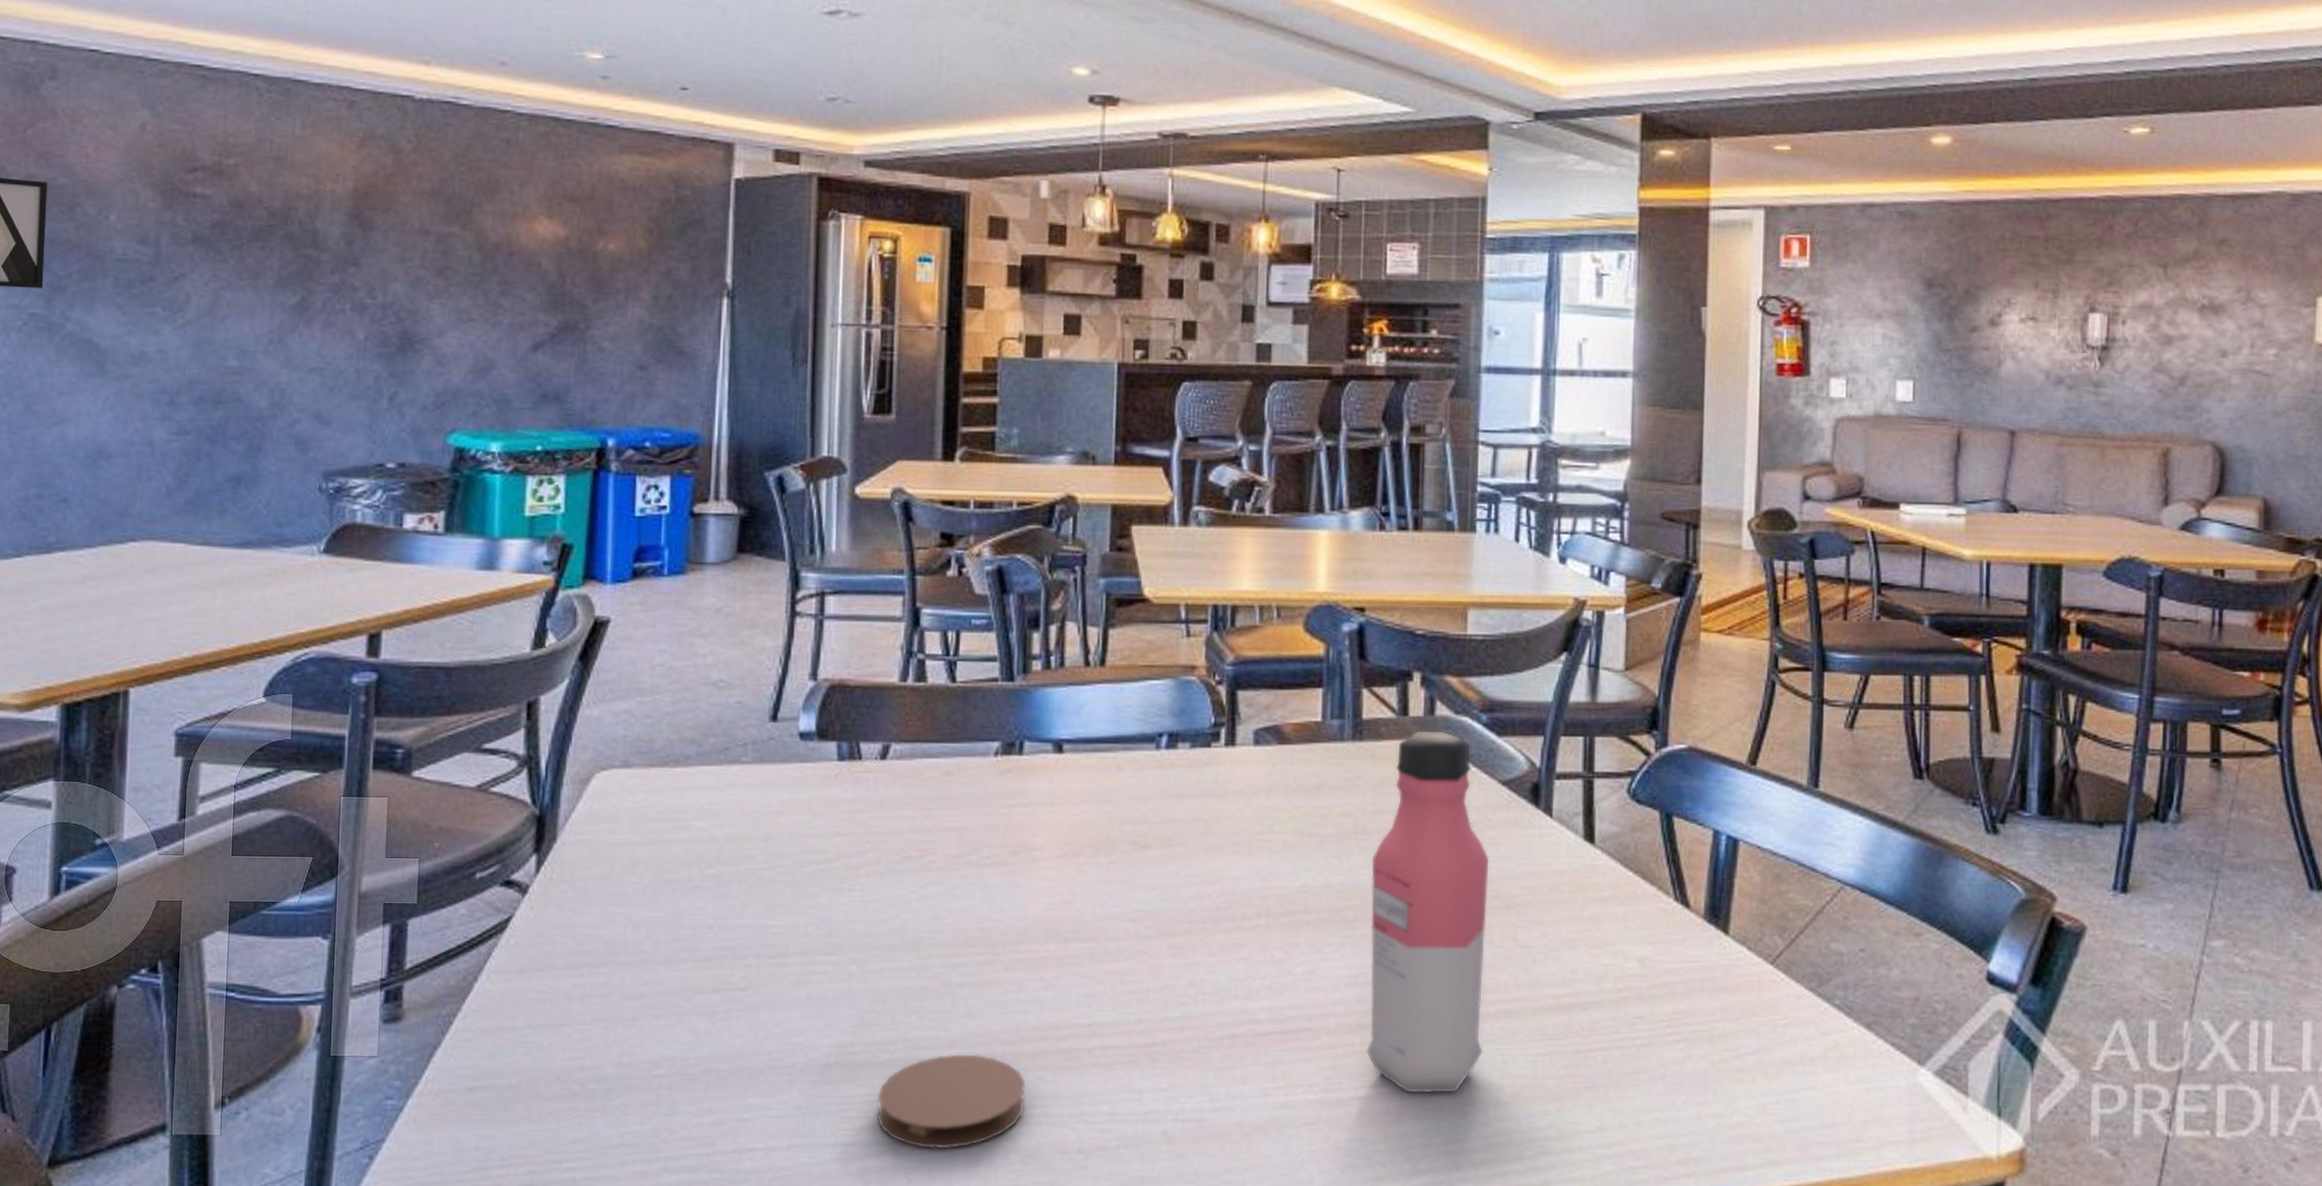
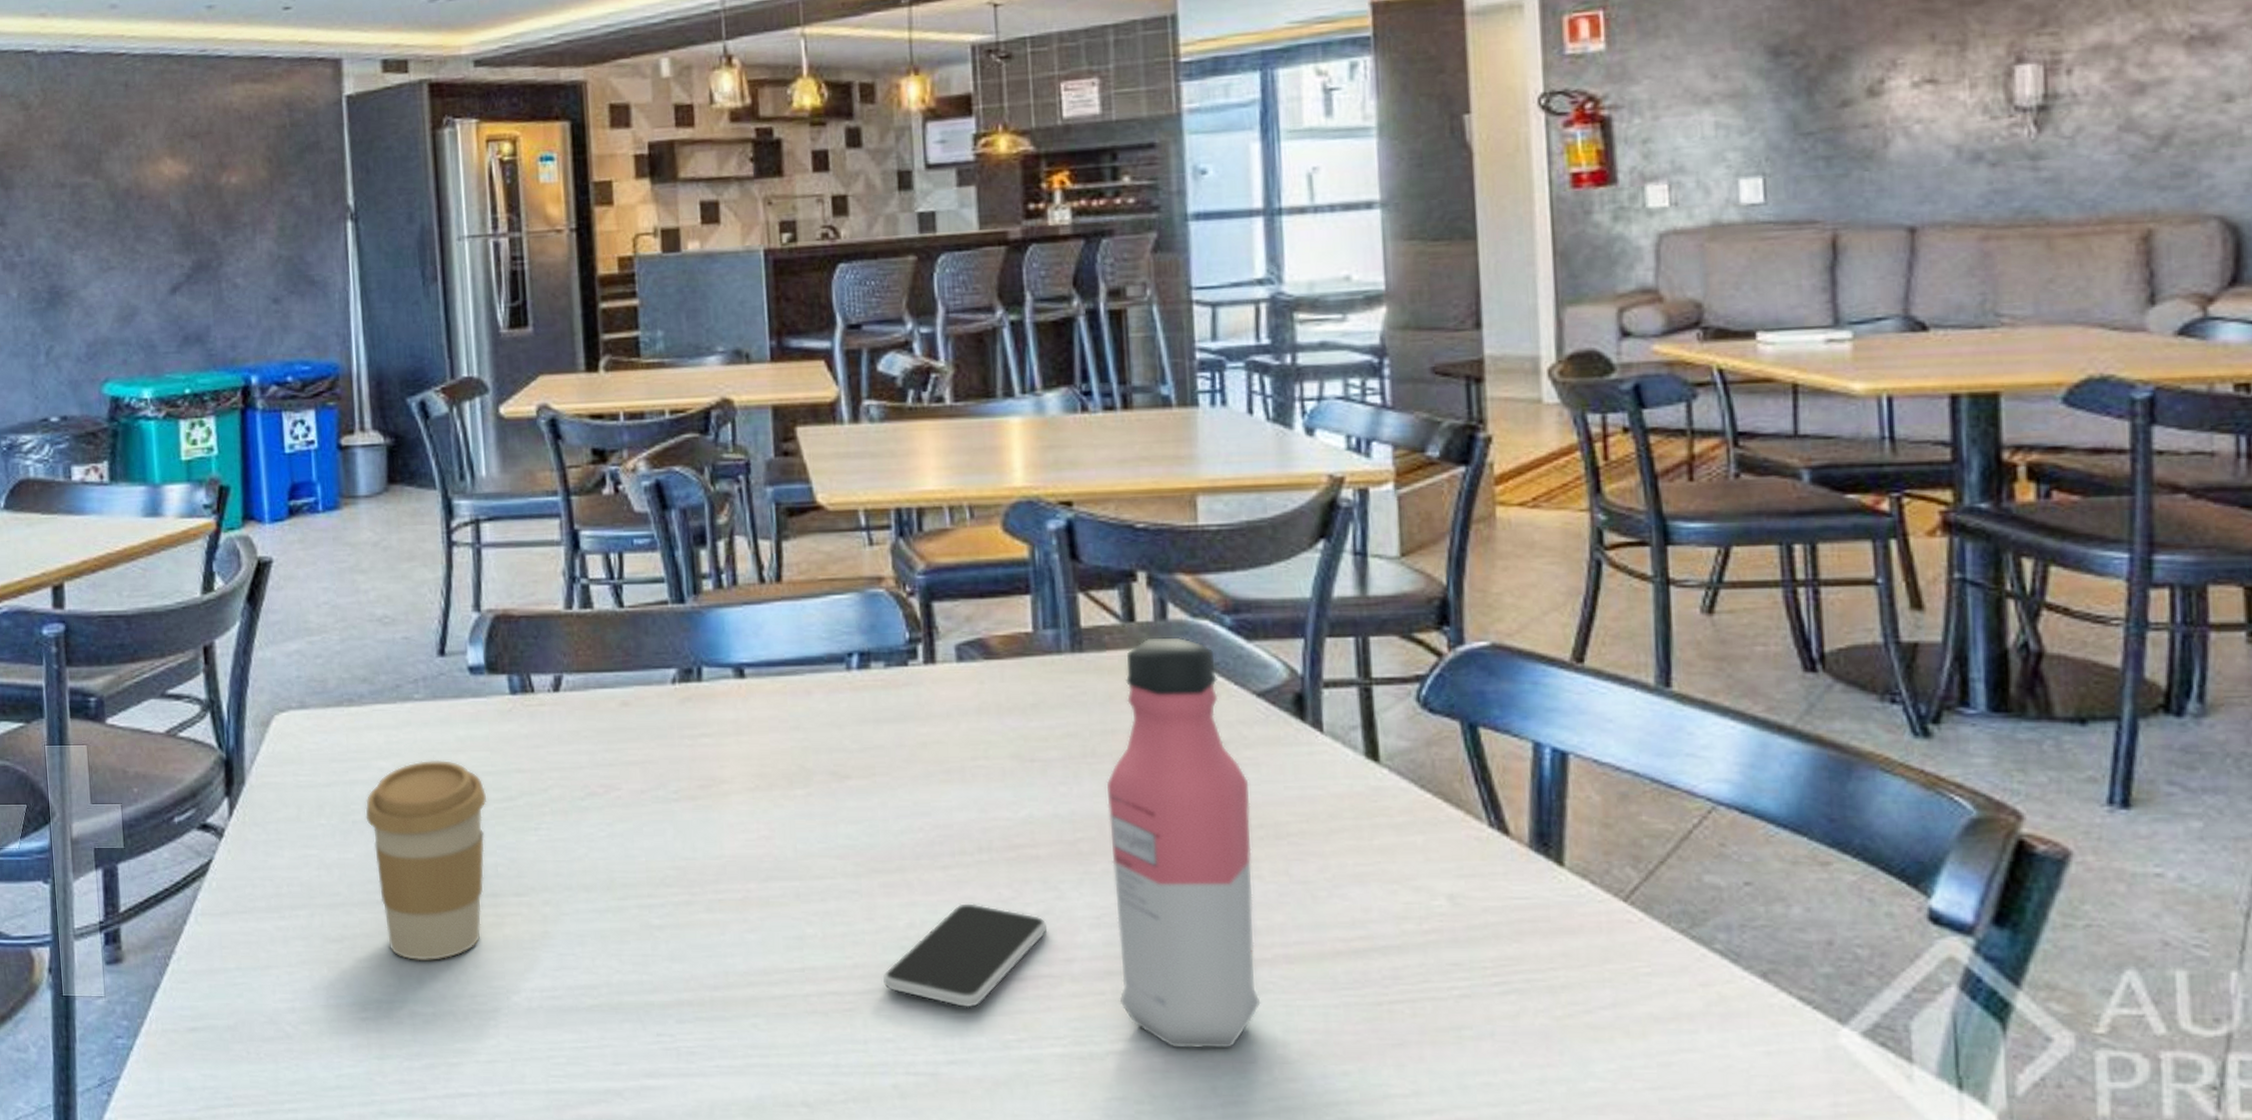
coffee cup: none [679,822,805,1018] -> present [365,761,487,960]
coaster: present [877,1054,1026,1150] -> none [585,999,741,1099]
smartphone: none [1162,964,1311,1060] -> present [883,903,1048,1008]

